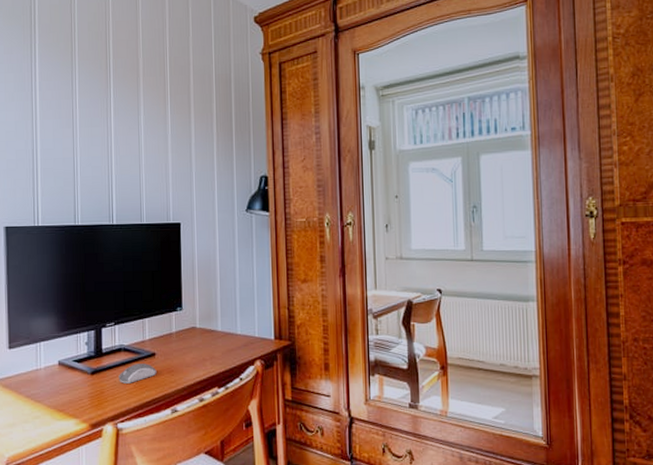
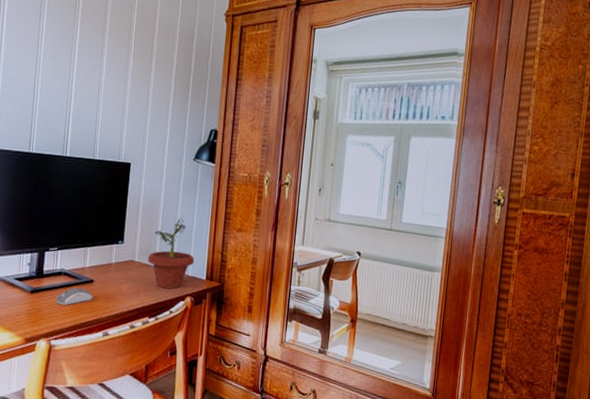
potted plant: none [210,275,260,354] -> present [148,218,195,289]

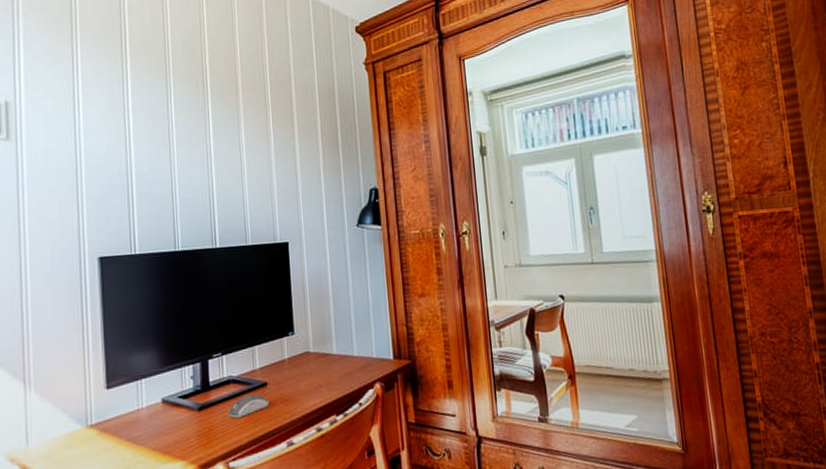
potted plant: present [148,218,195,289] -> none [324,294,377,378]

